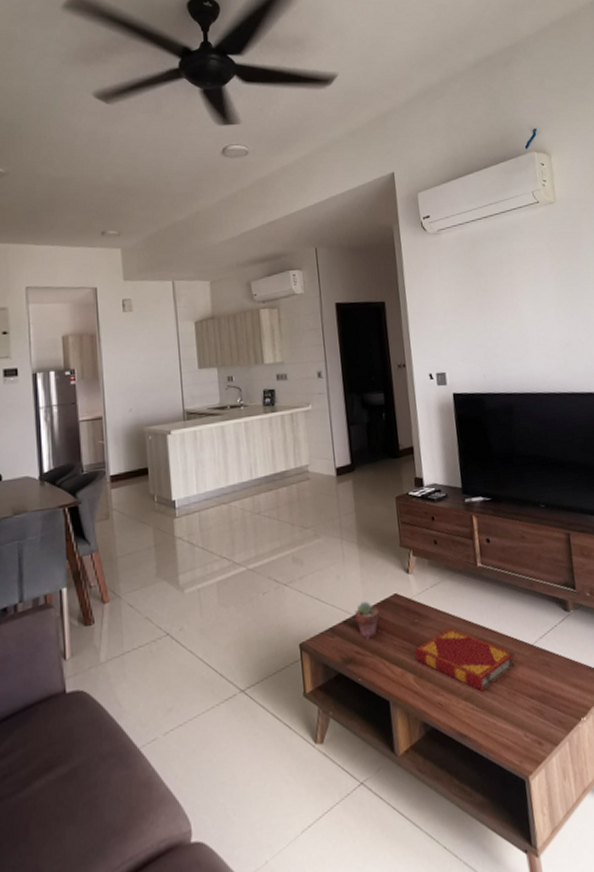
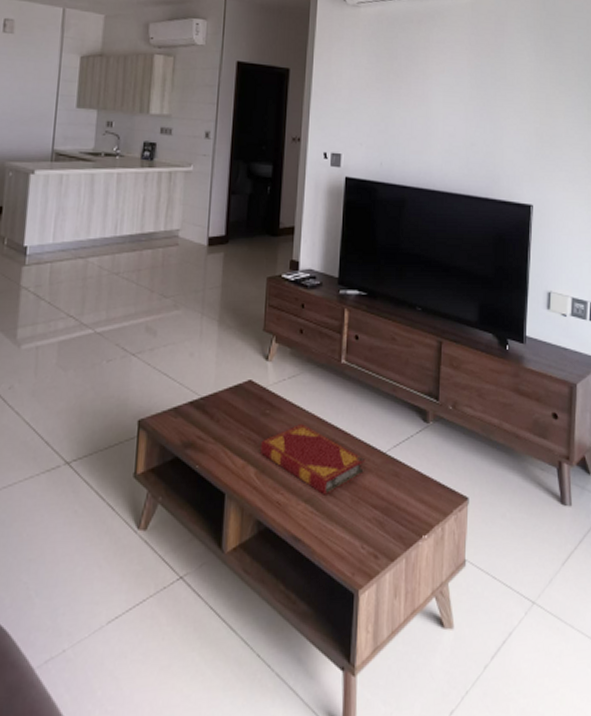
potted succulent: present [354,601,379,639] -> none [202,384,229,424]

